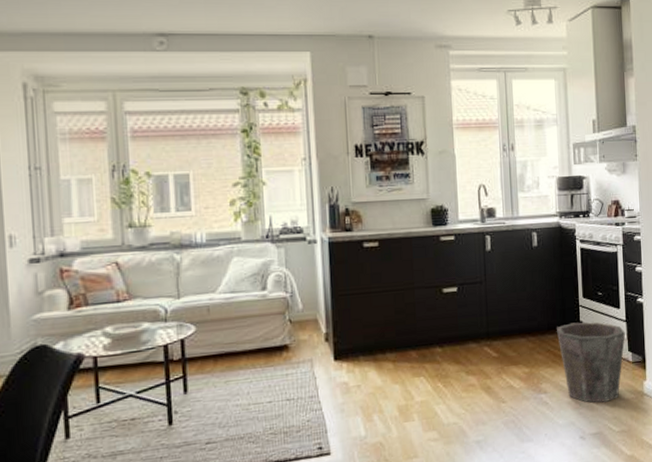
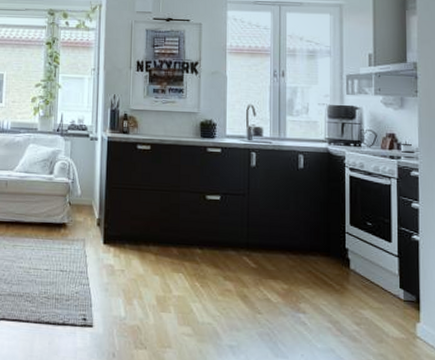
waste bin: present [557,322,625,403] -> none [320,248,397,336]

